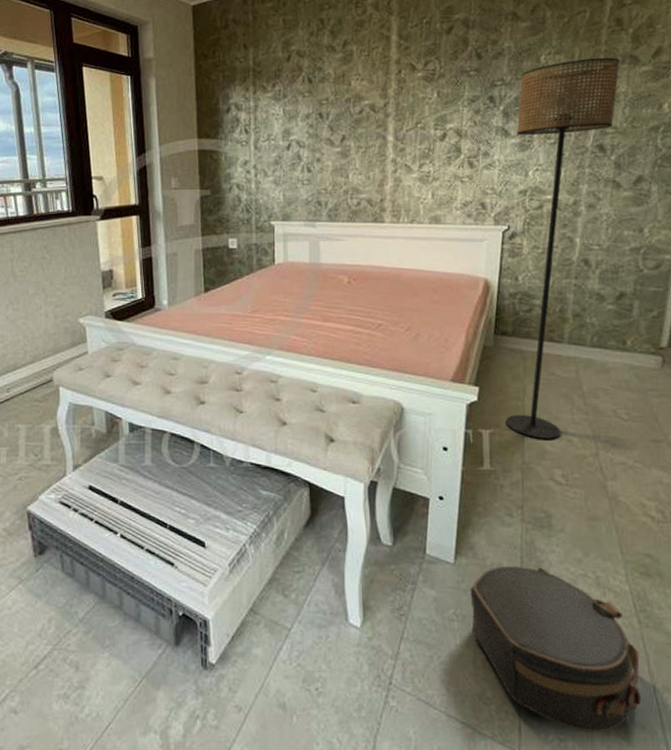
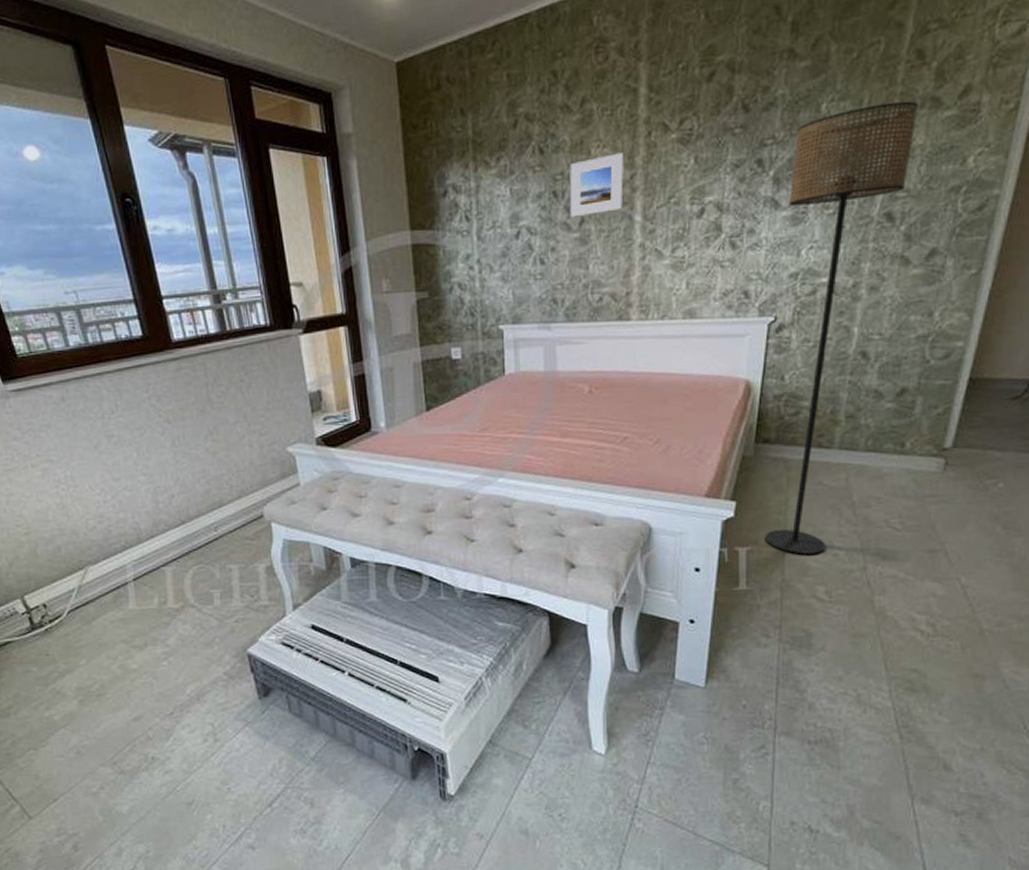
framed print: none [333,85,378,135] -> present [569,153,623,217]
hat box: present [470,565,641,733] -> none [721,686,899,845]

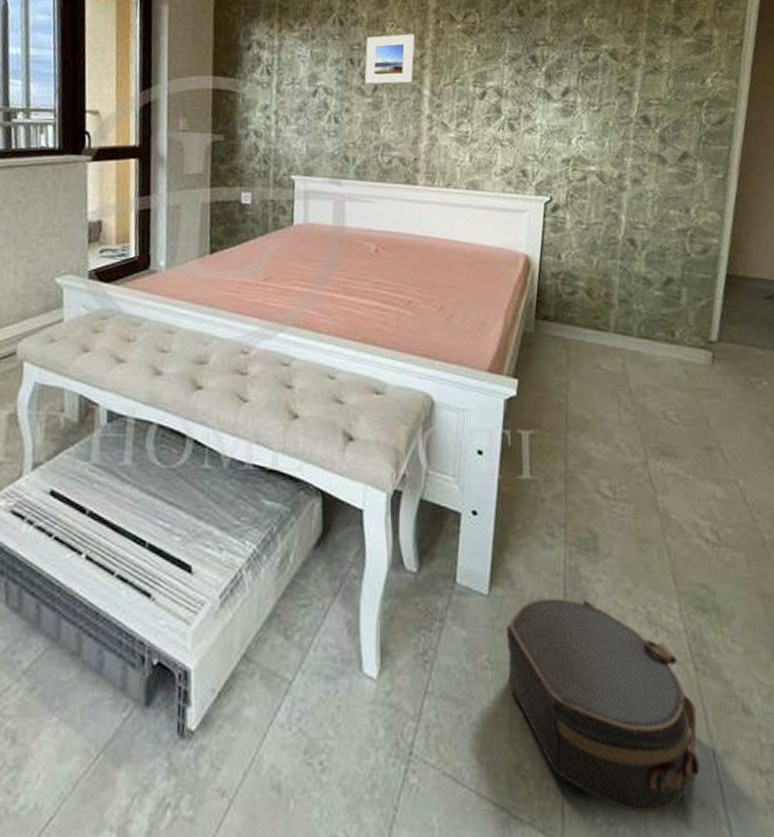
hat box: none [721,686,899,845] -> present [506,597,699,814]
floor lamp: present [765,101,919,555] -> none [547,25,664,444]

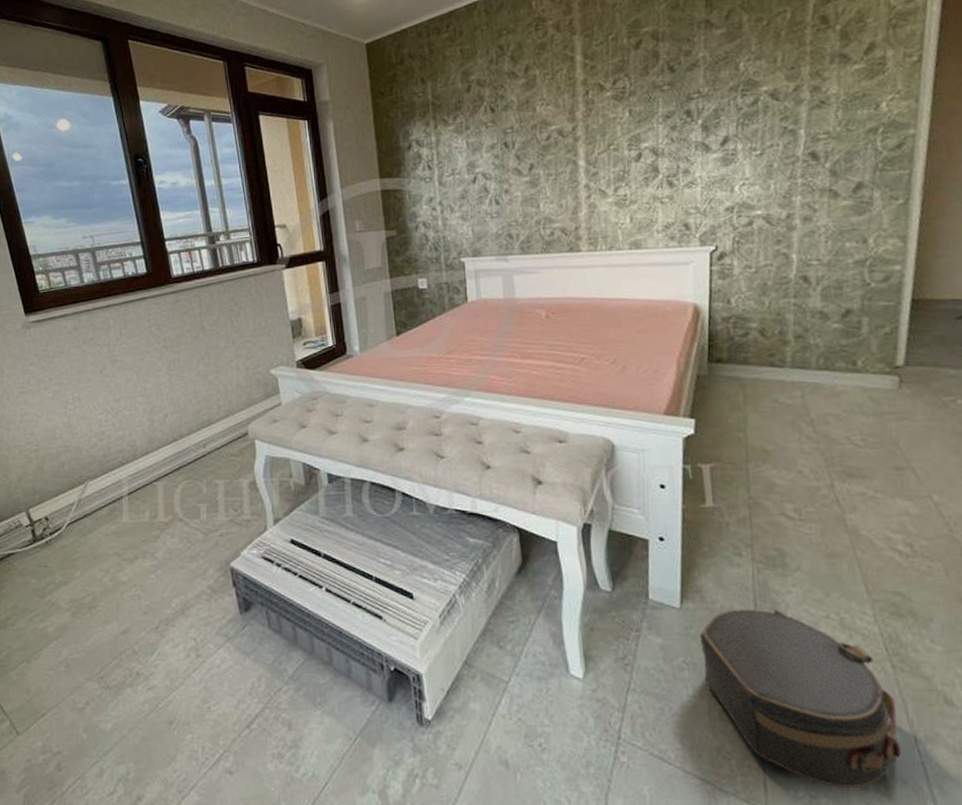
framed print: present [364,34,414,84] -> none [518,109,567,164]

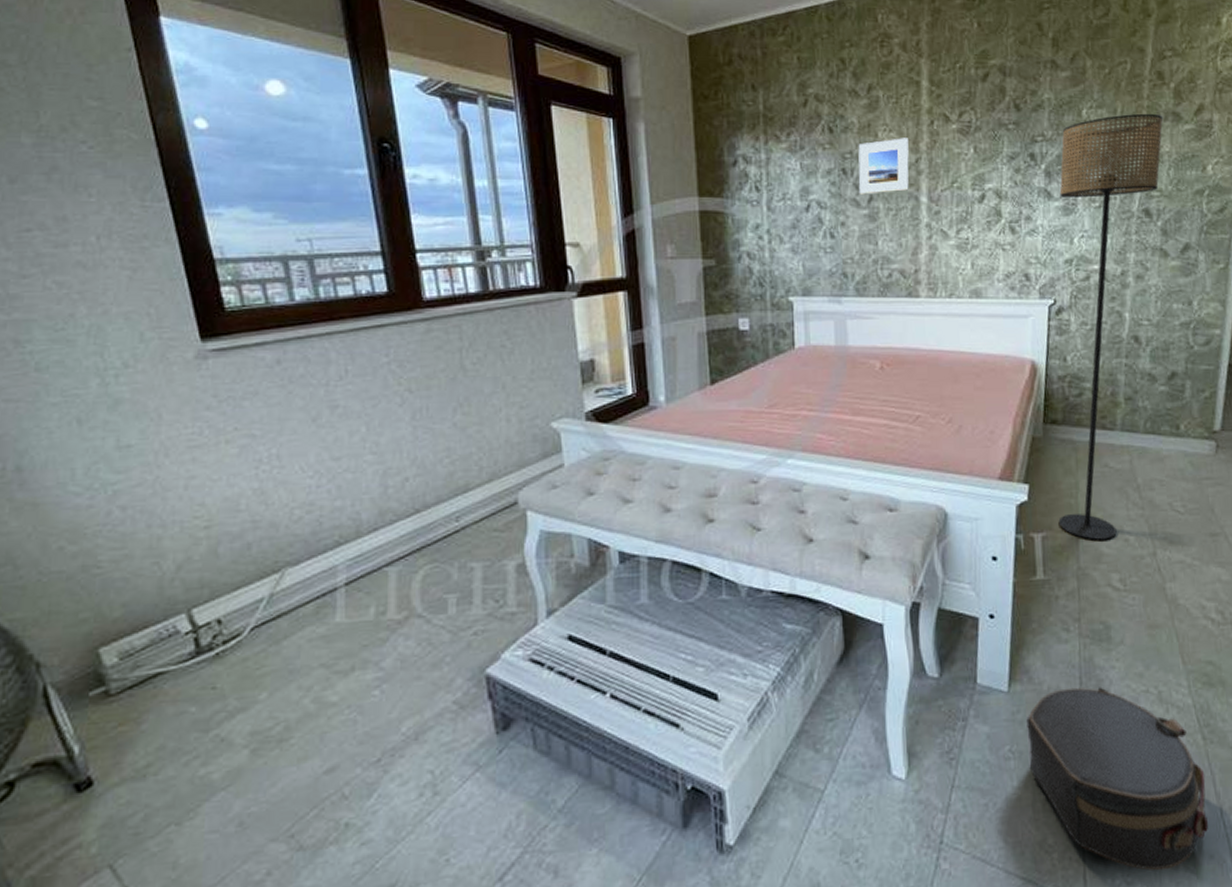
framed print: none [518,109,567,164] -> present [858,138,909,195]
floor lamp: none [718,58,829,472] -> present [1058,113,1164,540]

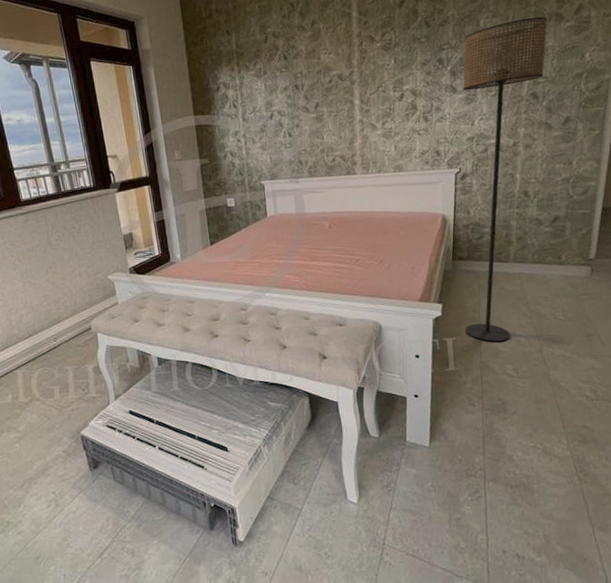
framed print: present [858,138,909,195] -> none [306,57,345,103]
hat box: present [1026,687,1208,871] -> none [443,443,583,568]

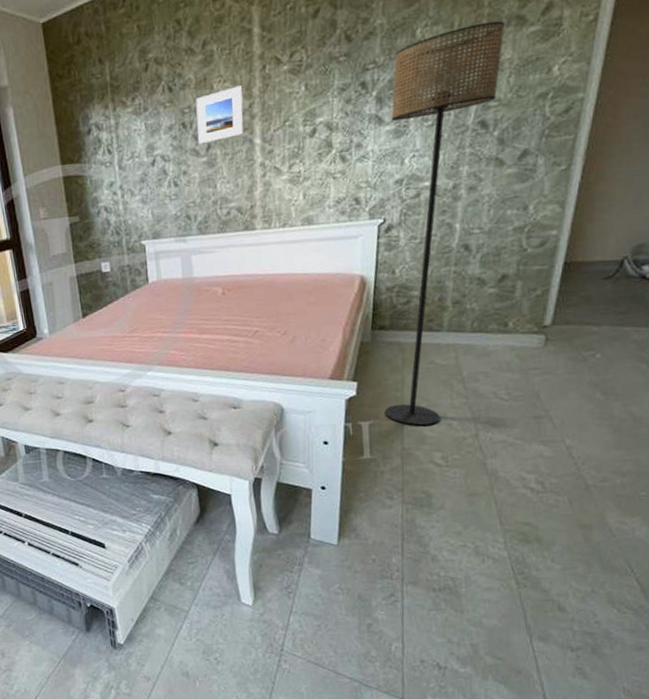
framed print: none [306,57,345,103] -> present [196,85,244,144]

